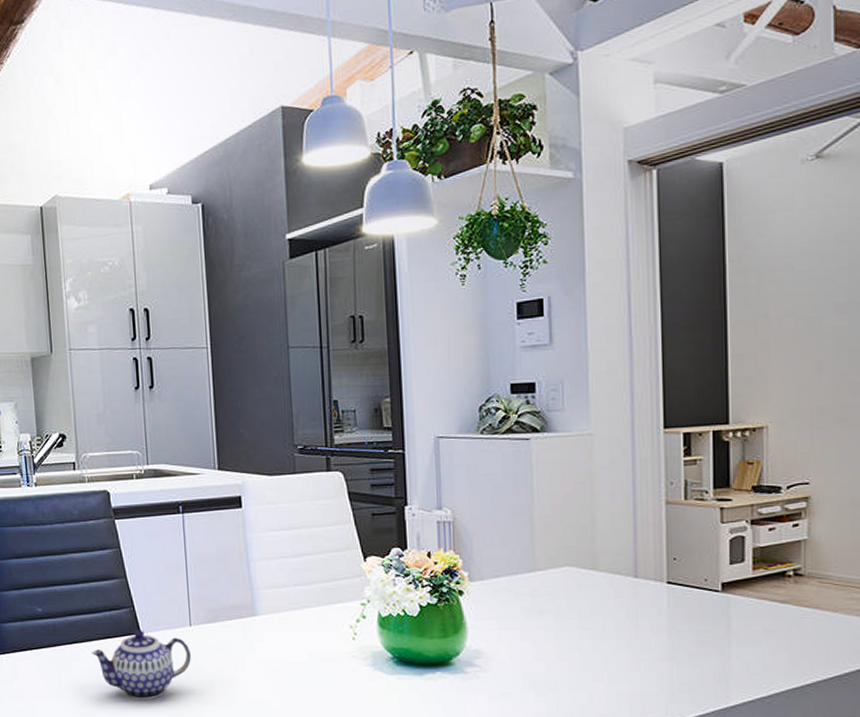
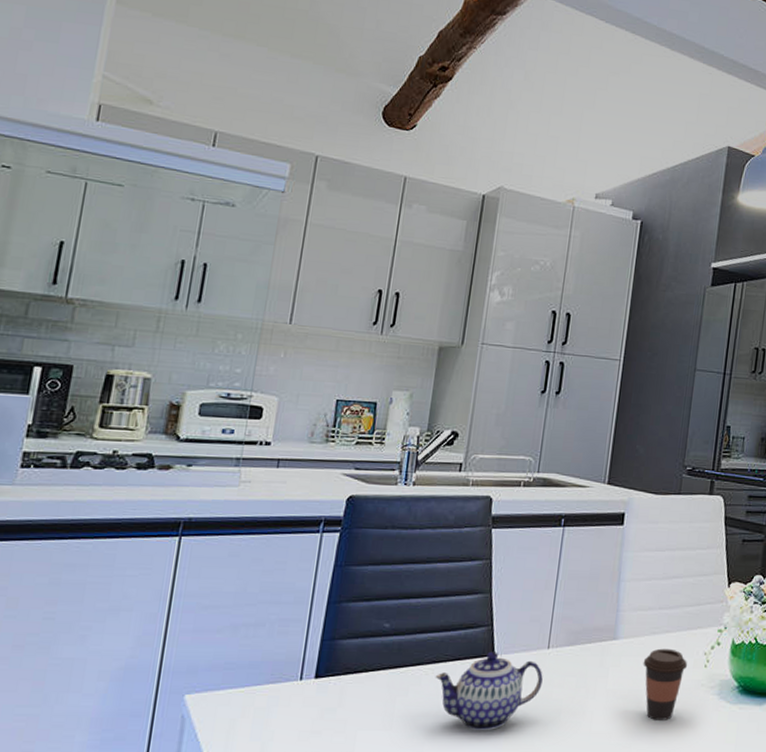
coffee cup: none [287,623,335,690] -> present [643,648,688,720]

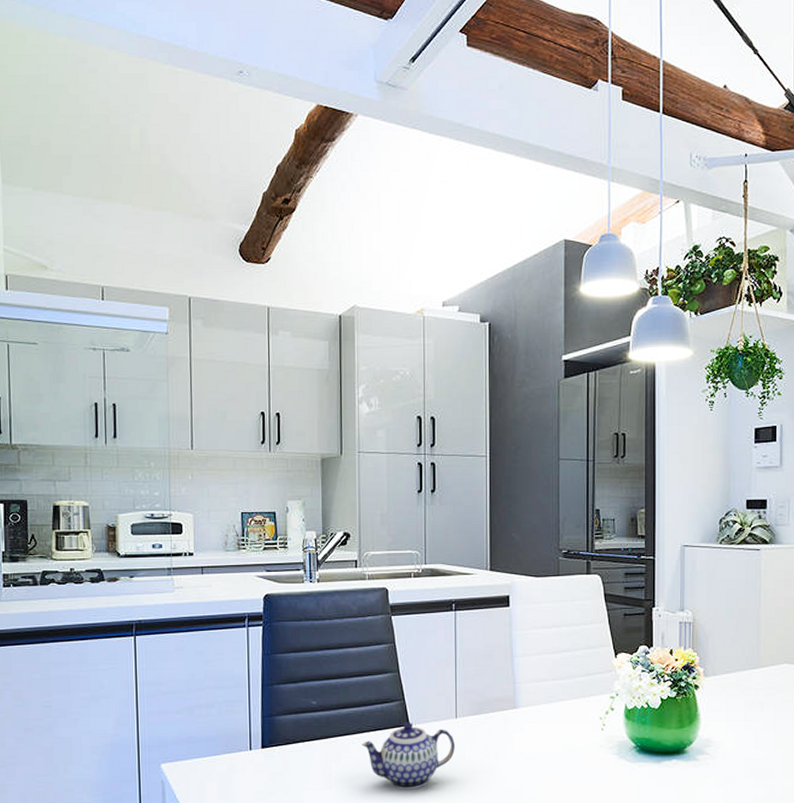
coffee cup: present [643,648,688,720] -> none [544,715,586,778]

